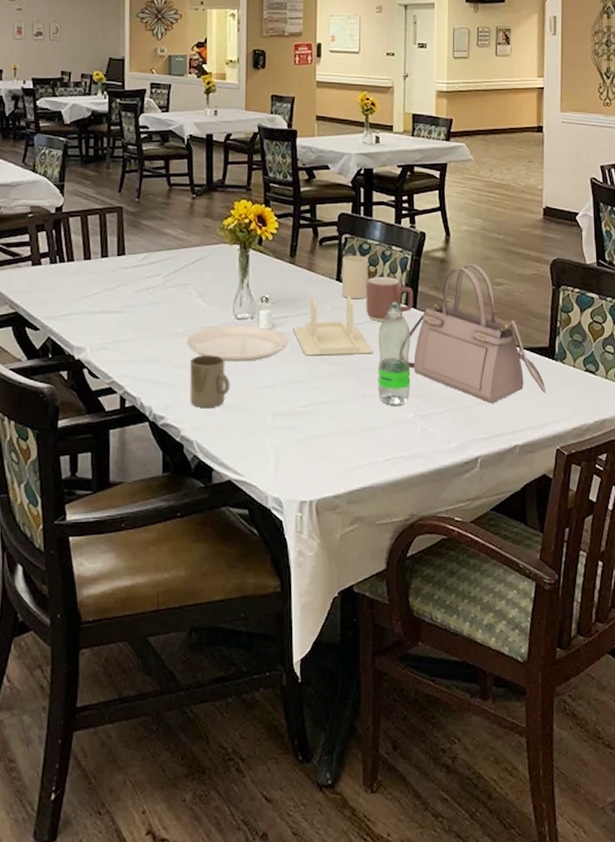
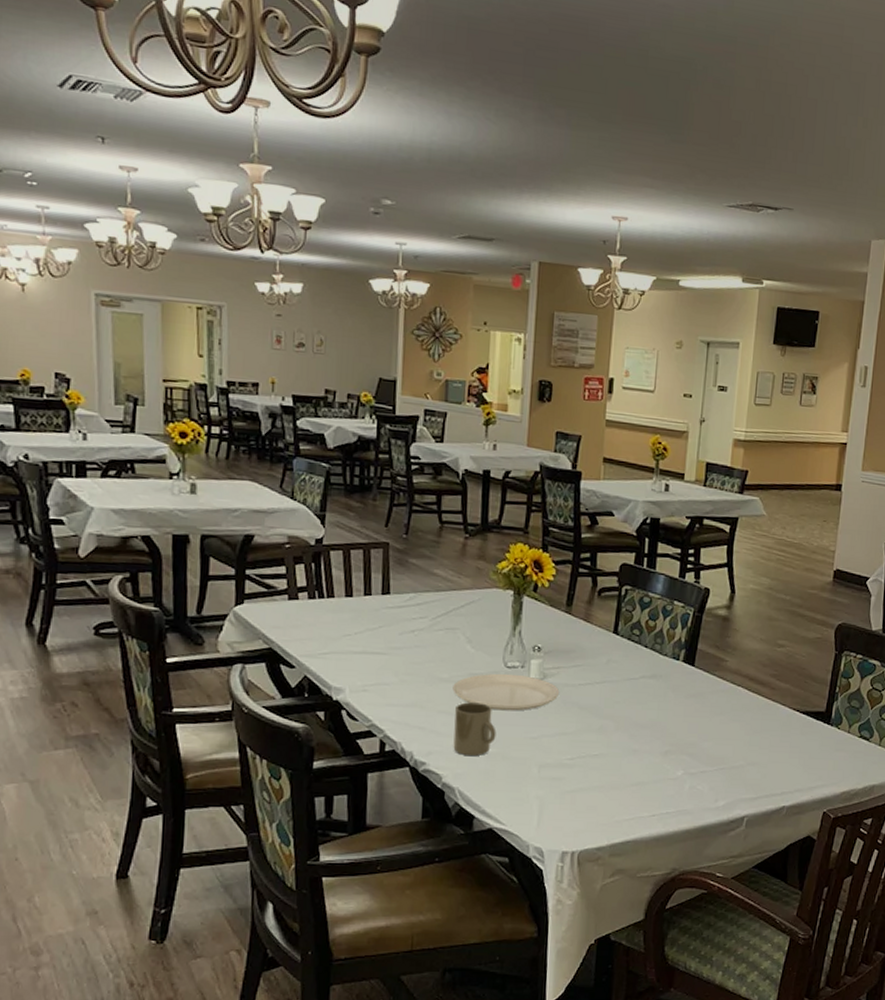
napkin holder: present [293,297,373,356] -> none [565,650,647,710]
cup: present [342,256,368,300] -> none [619,608,648,654]
mug: present [366,276,413,322] -> none [642,631,692,678]
bottle: present [377,302,411,405] -> none [648,658,687,762]
handbag: present [408,264,545,403] -> none [681,624,818,764]

